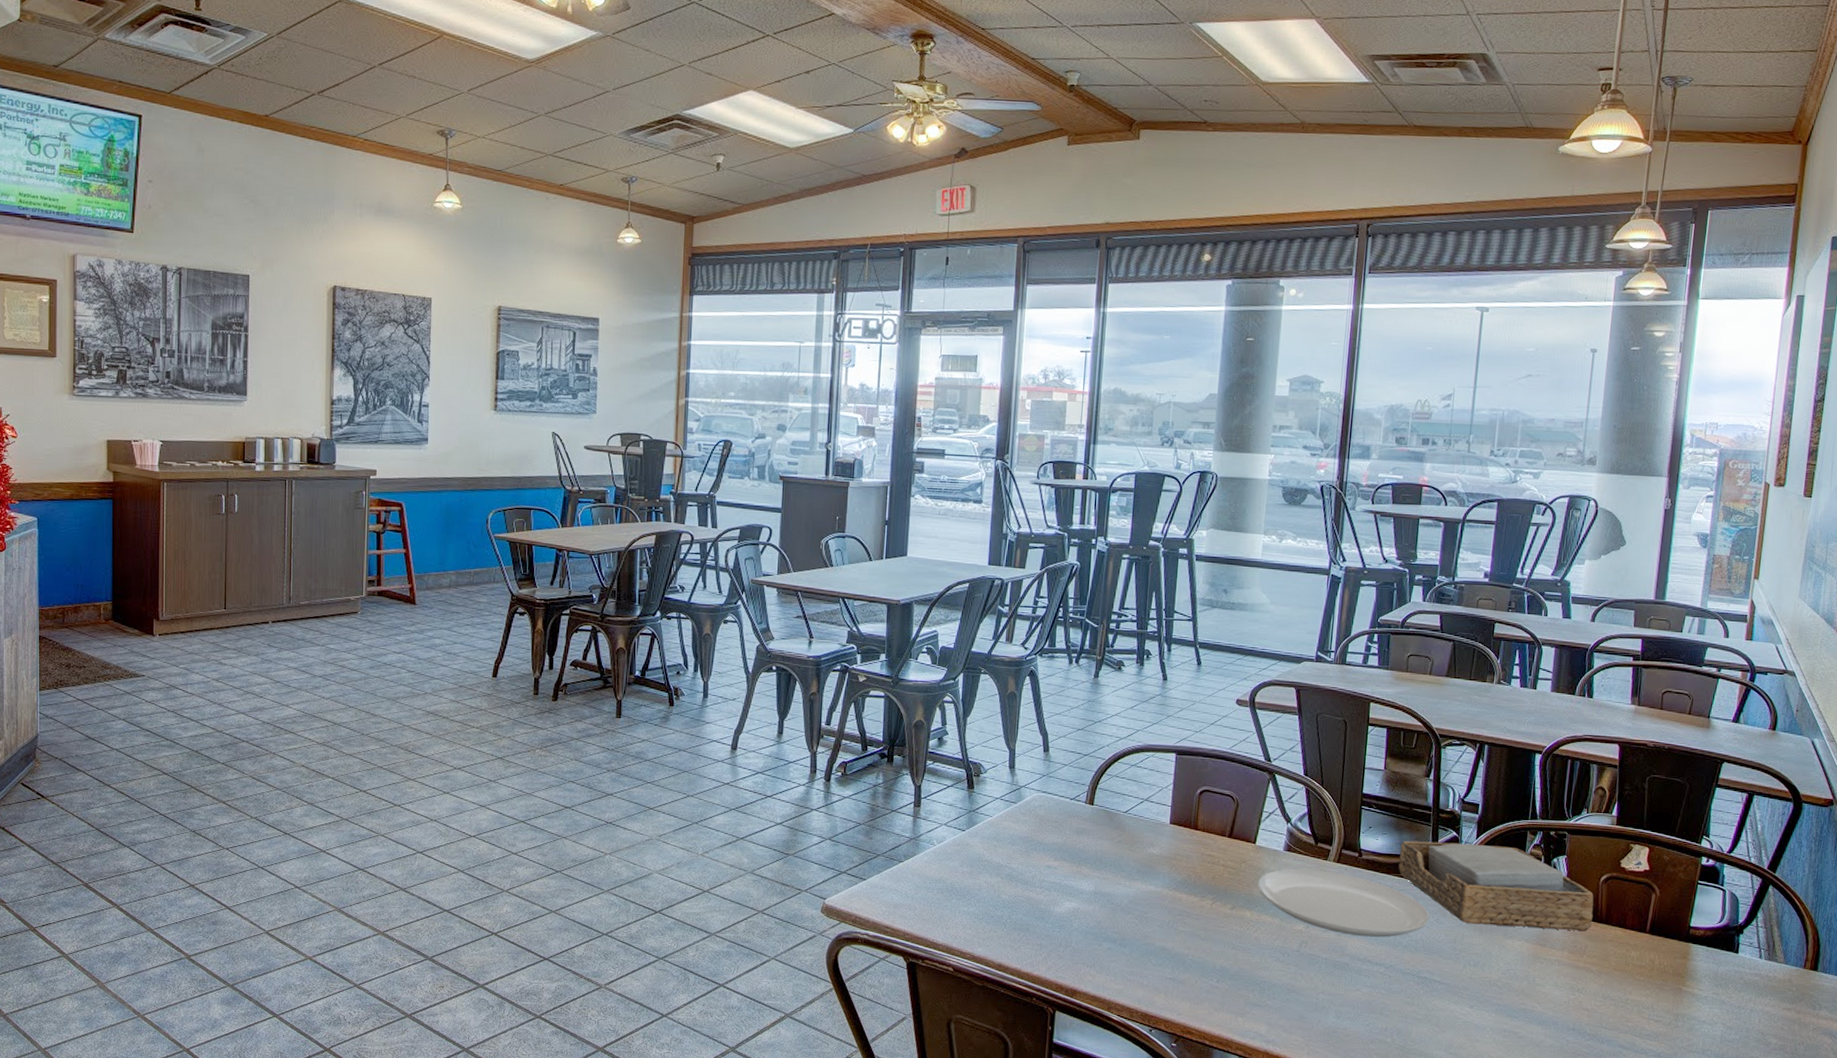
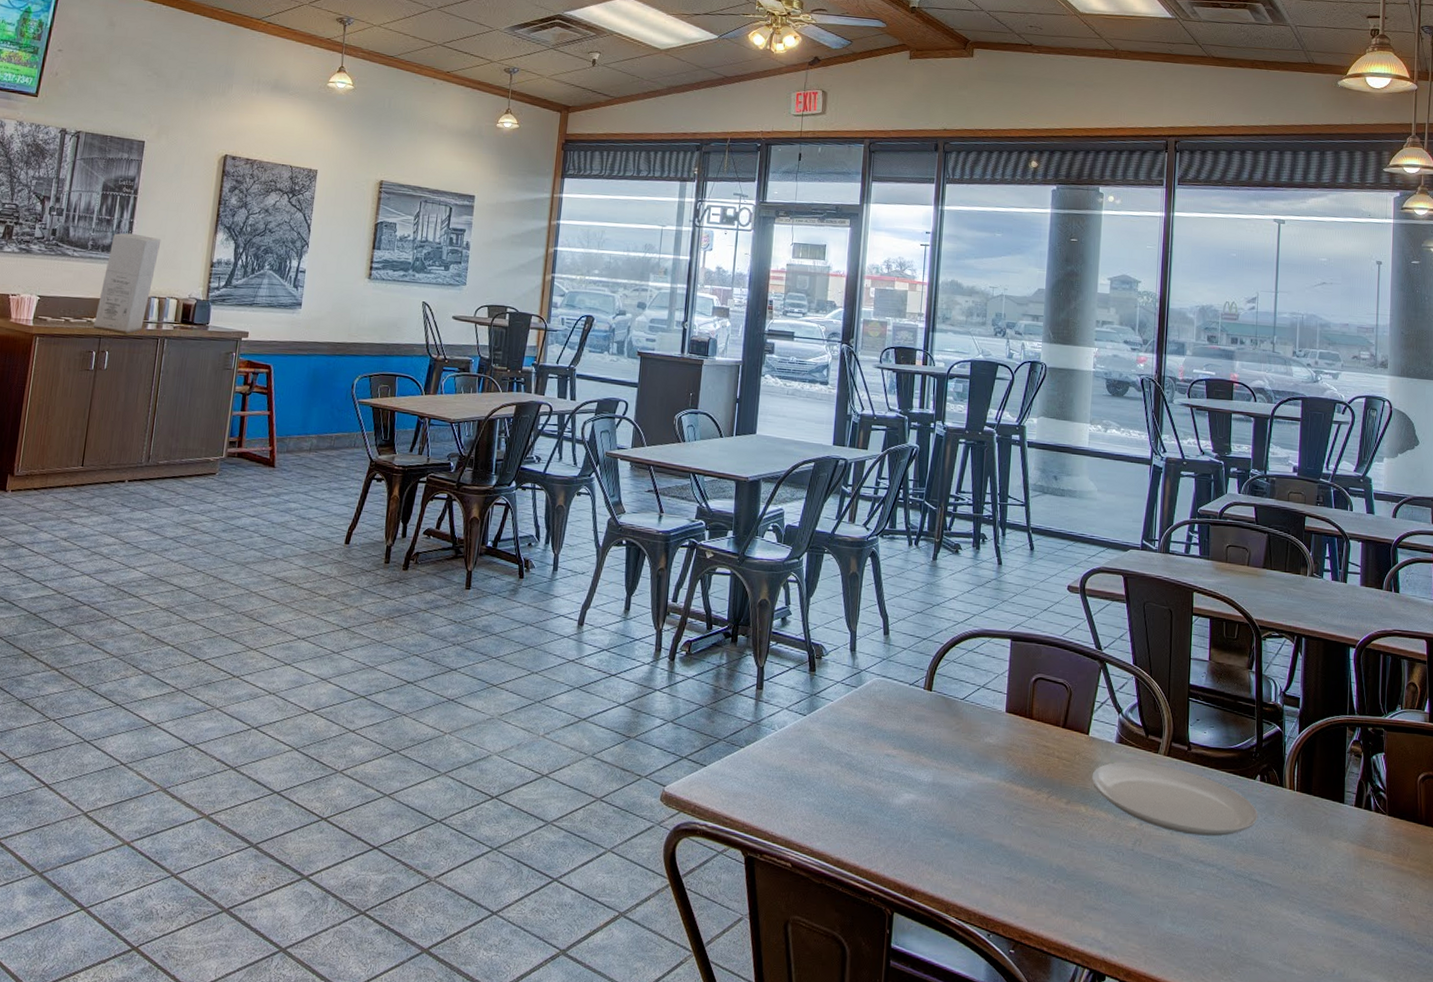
dispenser: none [220,372,278,477] -> present [94,233,162,335]
napkin holder: present [1398,840,1594,932] -> none [1226,734,1414,833]

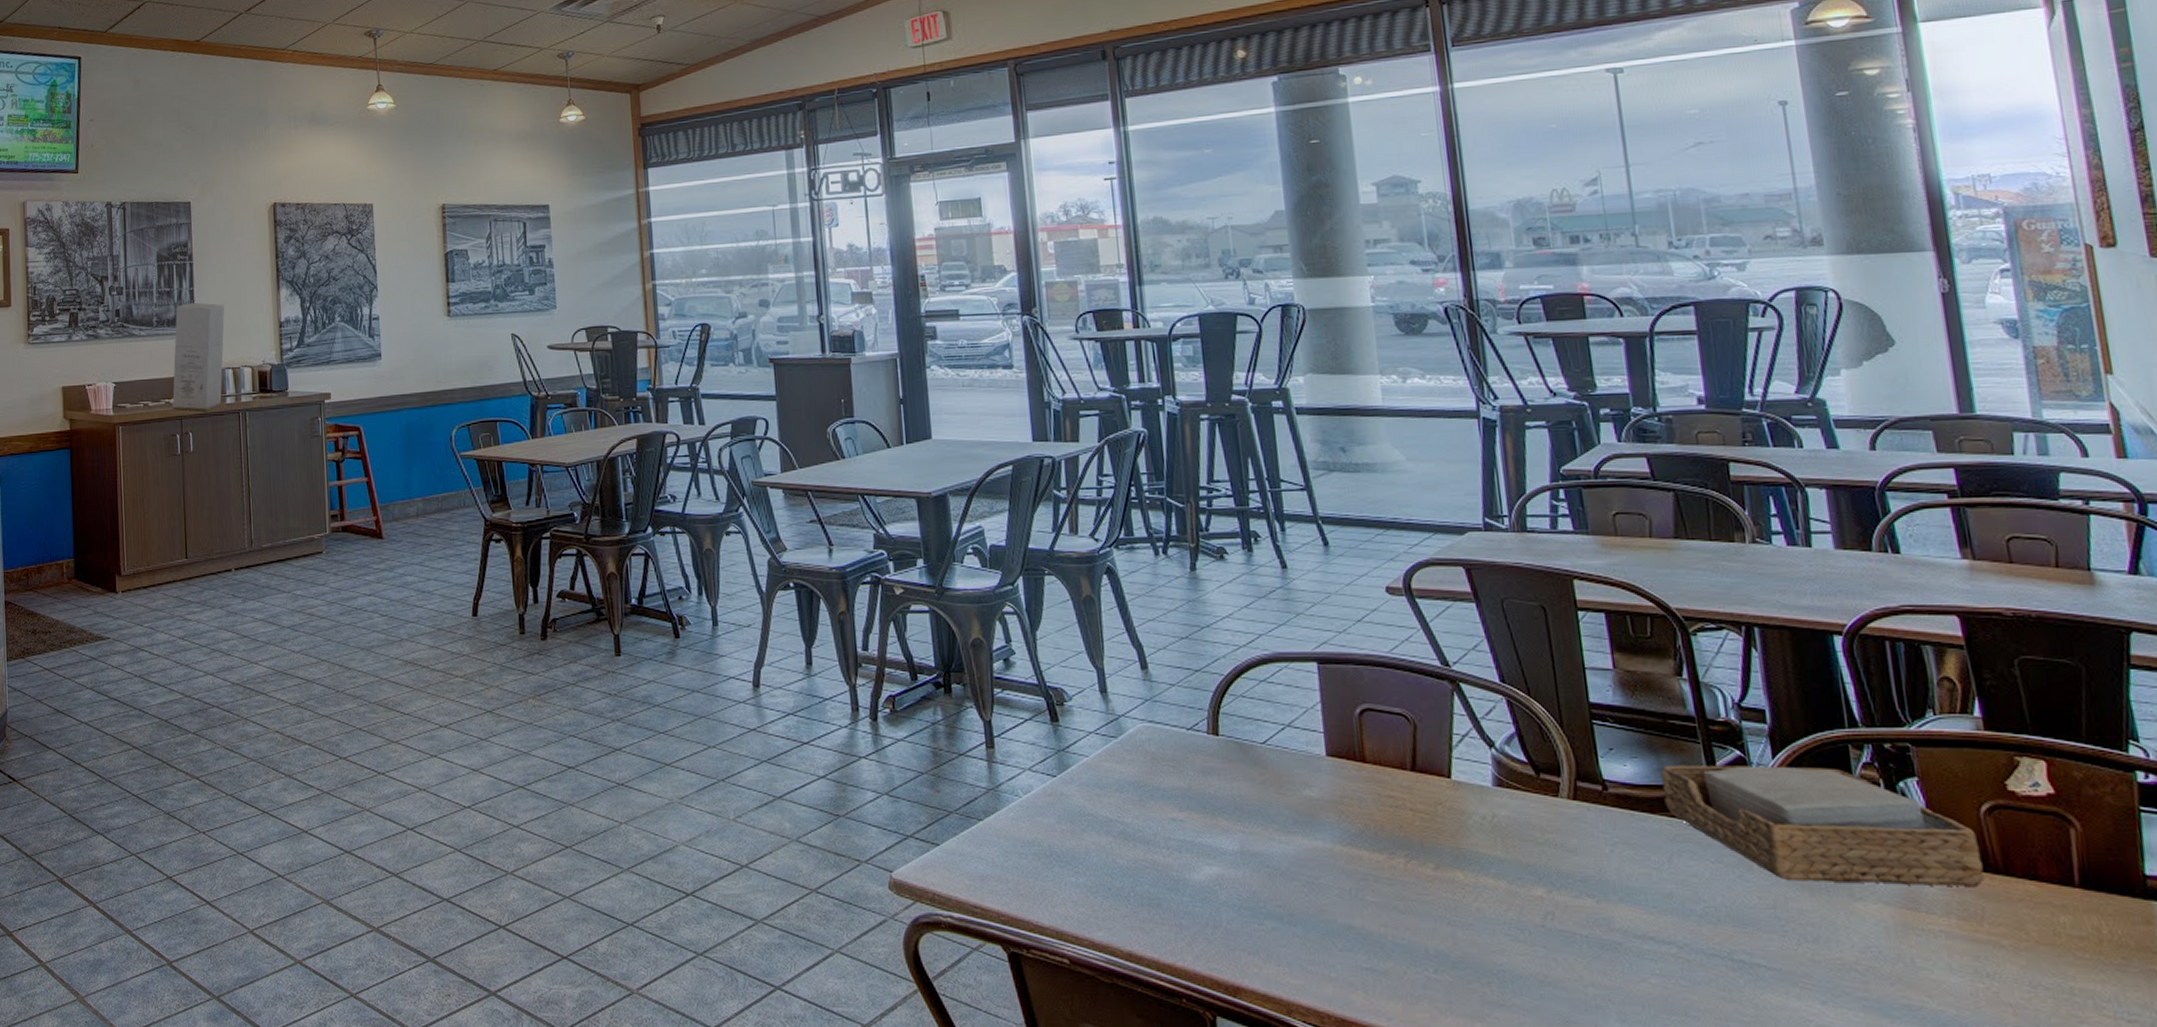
plate: present [1091,762,1258,837] -> none [1465,811,1729,904]
napkin holder: none [1226,734,1414,833] -> present [1660,765,1985,888]

